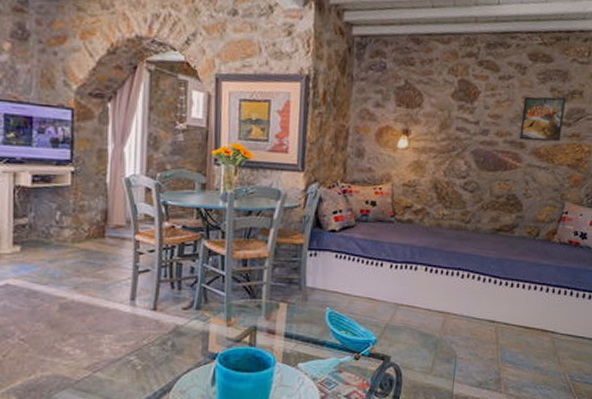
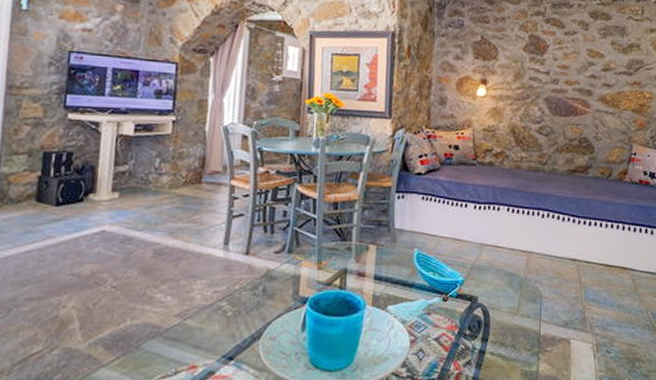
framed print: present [519,96,565,142] -> none [587,49,625,89]

